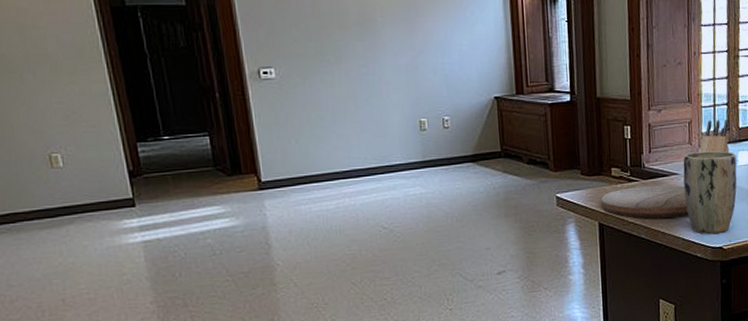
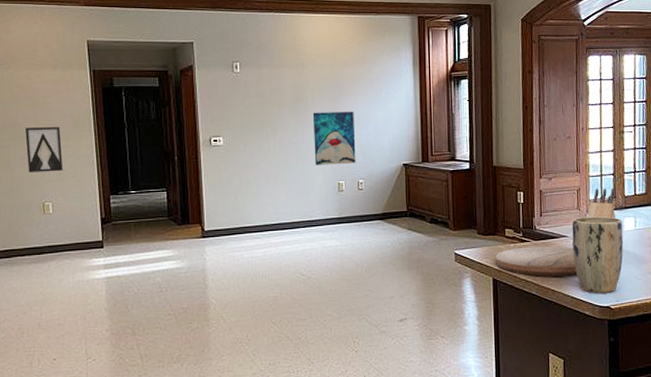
wall art: none [12,57,71,117] -> present [25,126,63,172]
wall art: none [383,36,439,100] -> present [312,112,356,165]

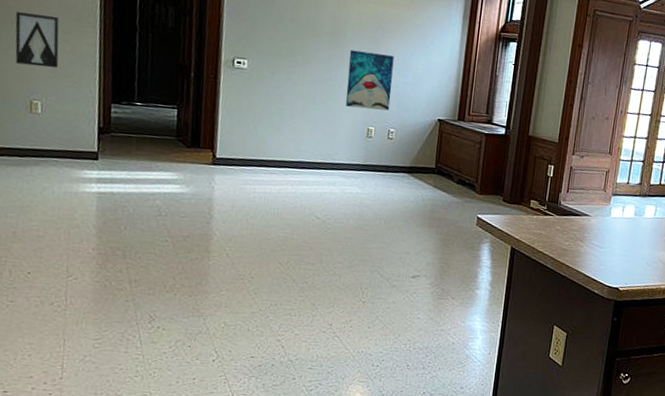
cutting board: present [496,246,578,277] -> none [516,220,594,255]
plant pot: present [572,216,624,293] -> none [591,198,644,275]
knife block: present [586,188,616,219] -> none [611,173,642,205]

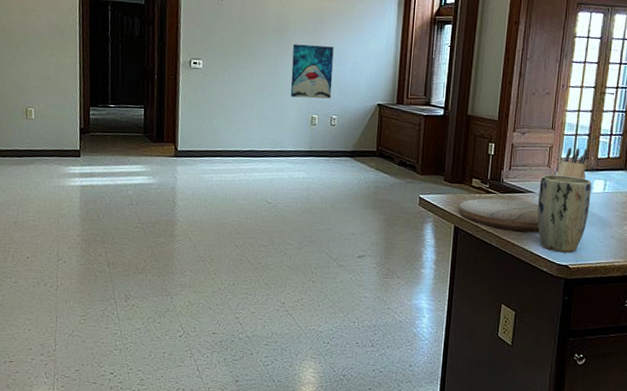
wall art: present [15,12,60,68] -> none [13,33,48,79]
cutting board: none [516,220,594,255] -> present [459,198,540,233]
plant pot: none [591,198,644,275] -> present [537,174,592,252]
knife block: none [611,173,642,205] -> present [556,147,588,180]

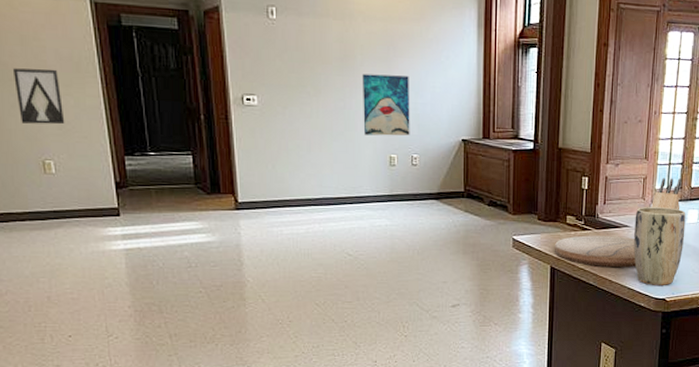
wall art: none [13,33,48,79] -> present [13,68,65,125]

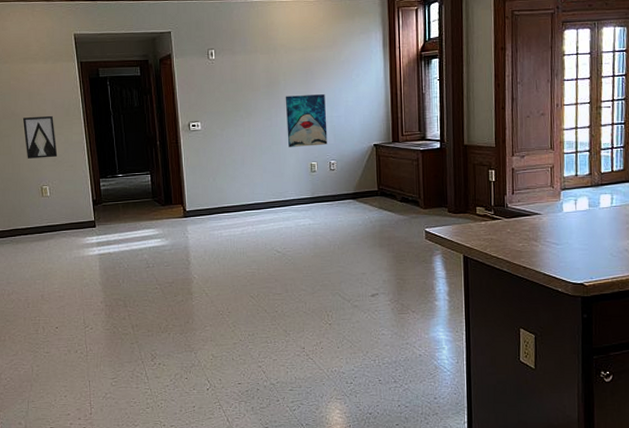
cutting board: present [555,235,637,268] -> none [466,224,551,255]
plant pot: present [633,206,686,285] -> none [545,193,599,270]
knife block: present [650,178,682,210] -> none [560,165,592,196]

